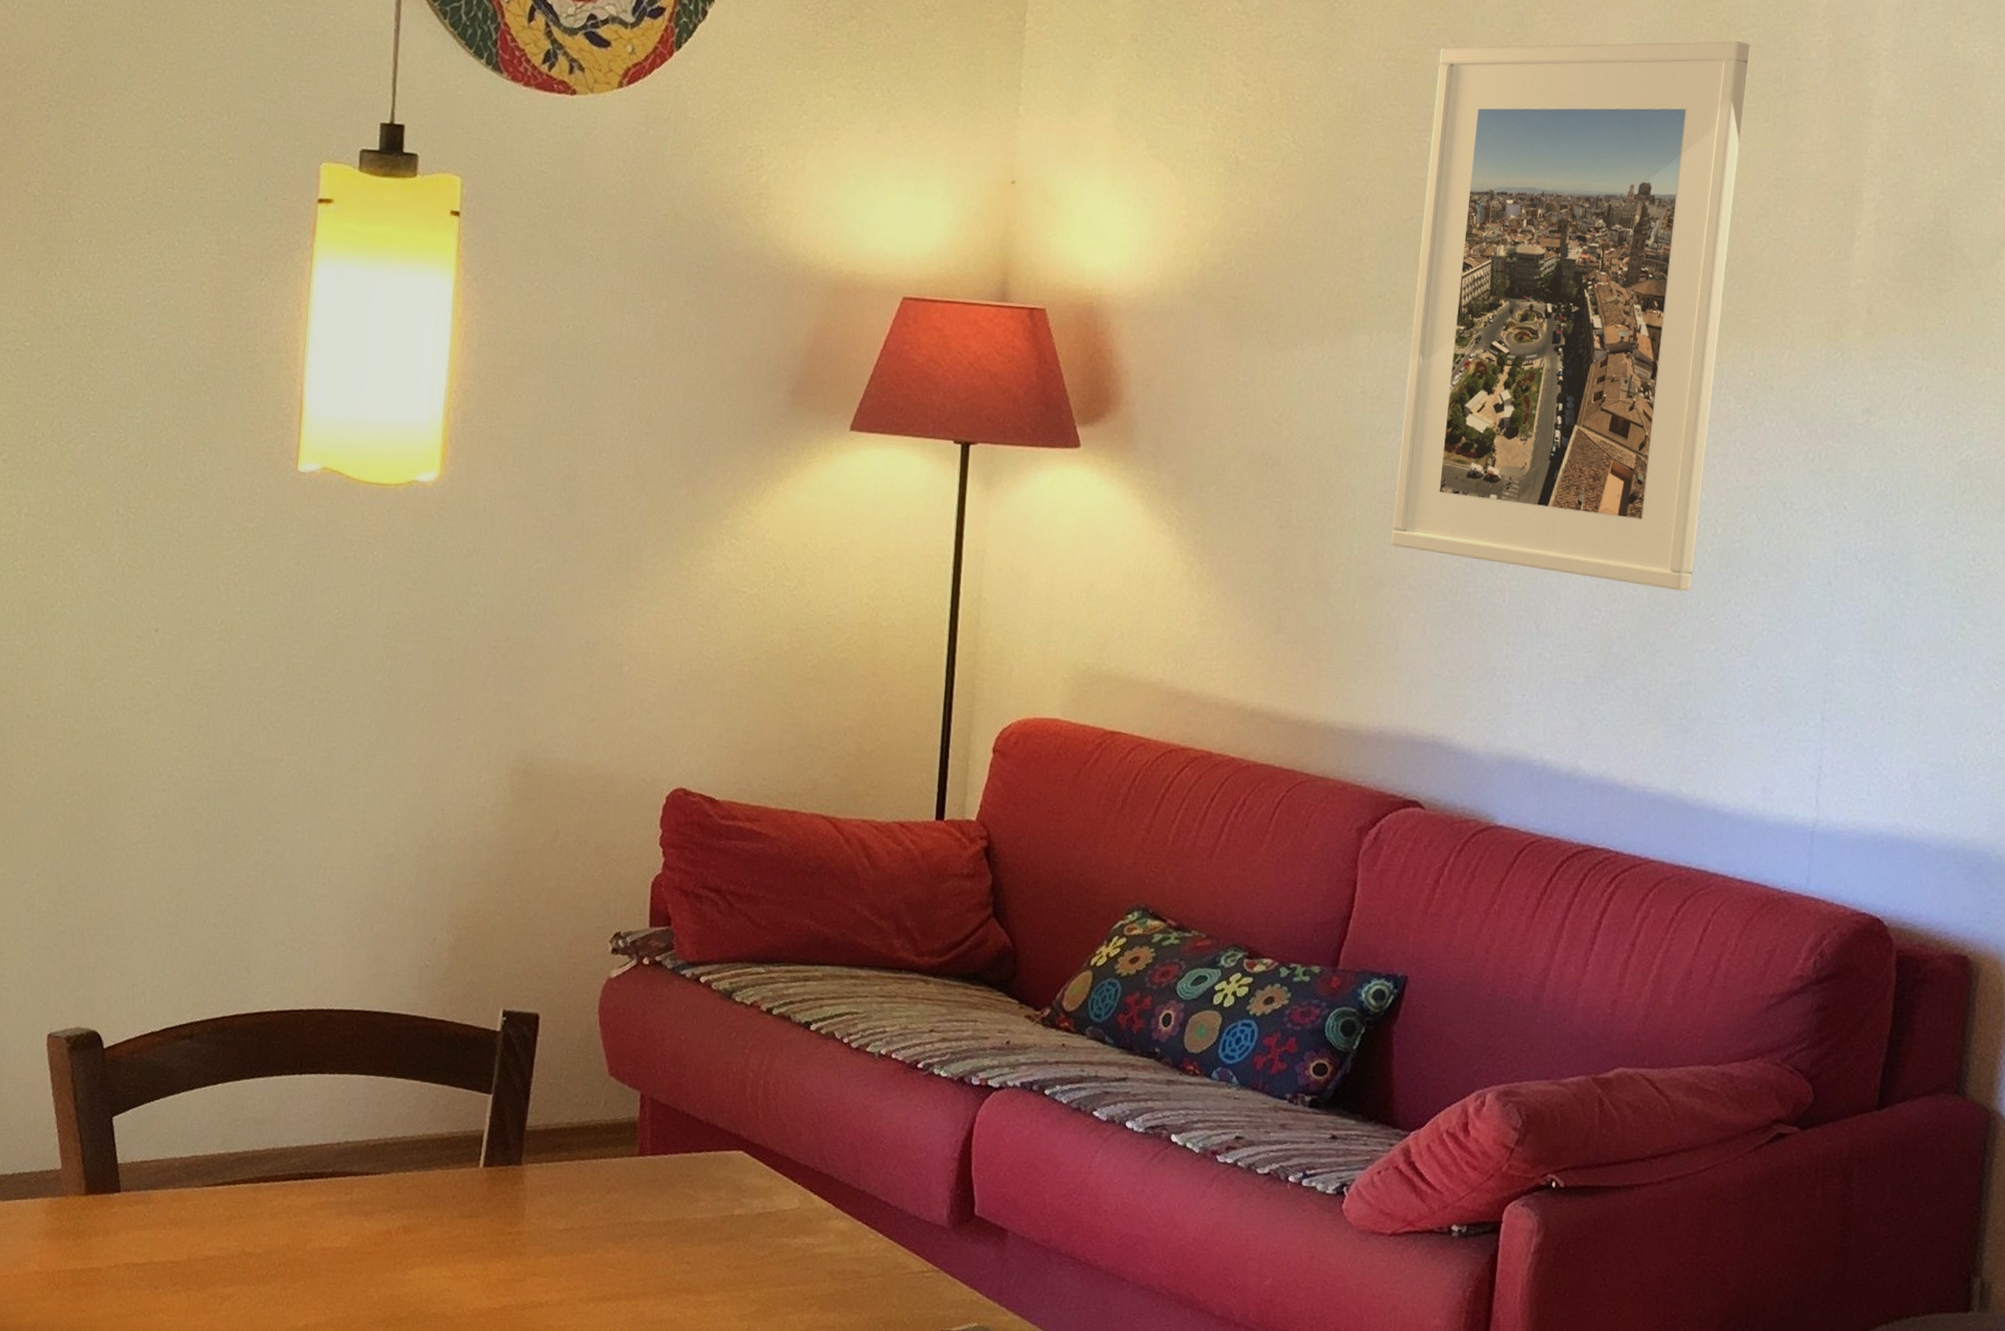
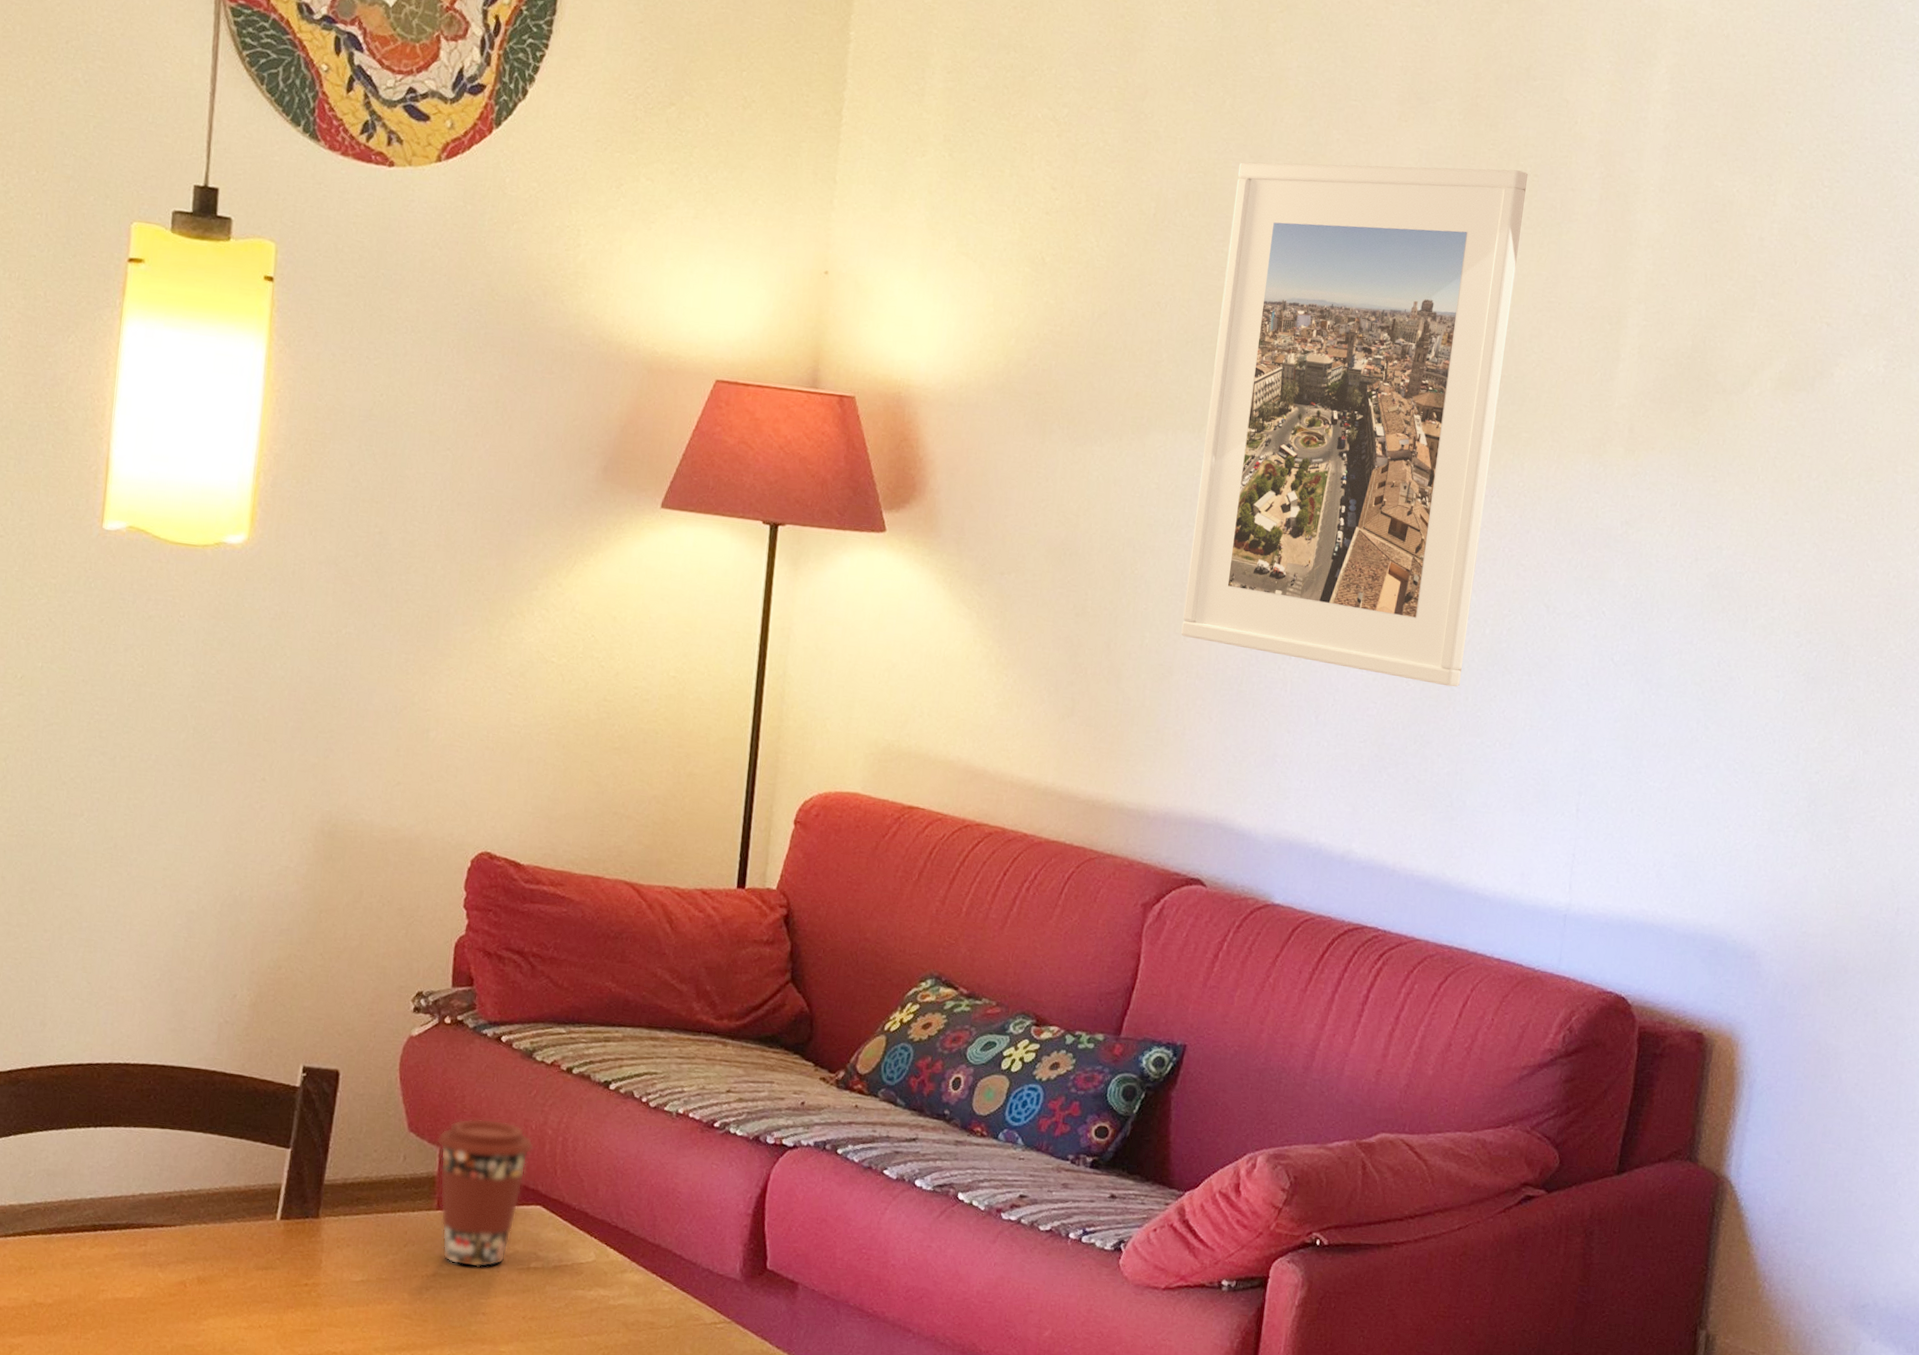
coffee cup: none [637,1061,736,1215] -> present [436,1118,535,1268]

